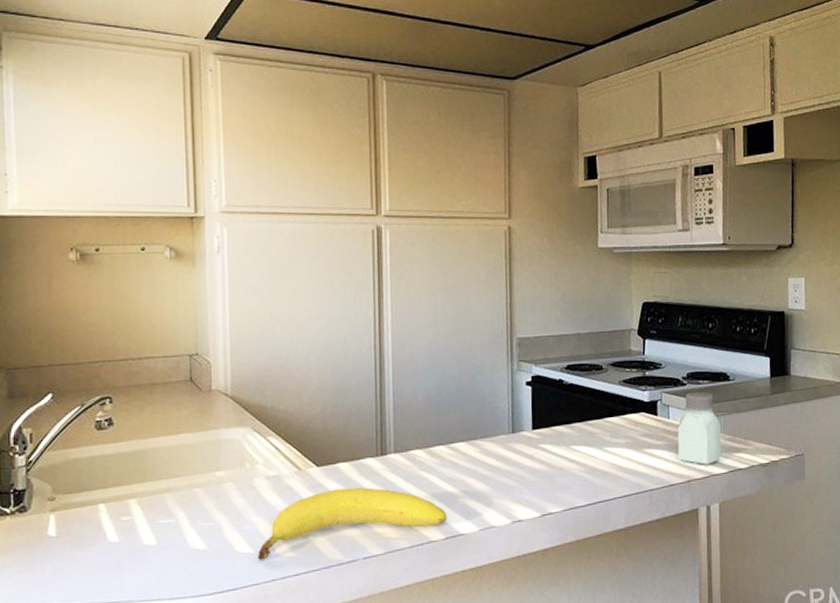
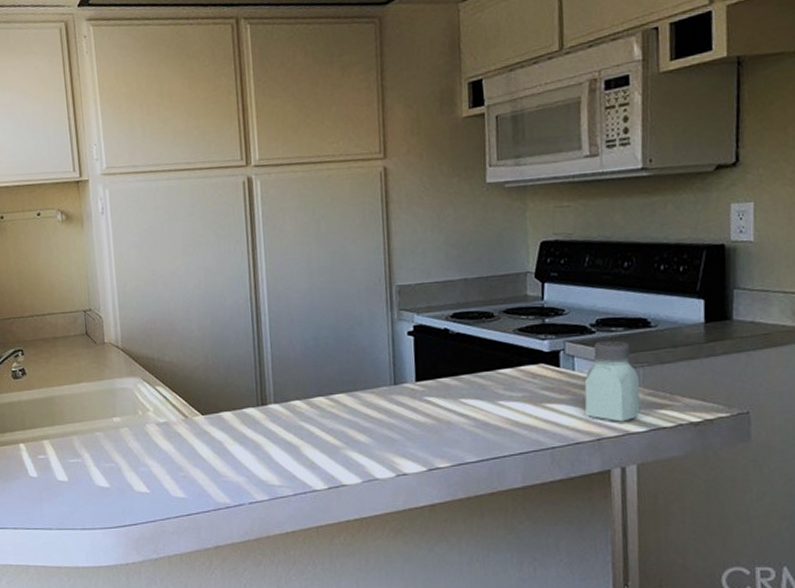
fruit: present [258,487,447,560] -> none [153,435,330,500]

